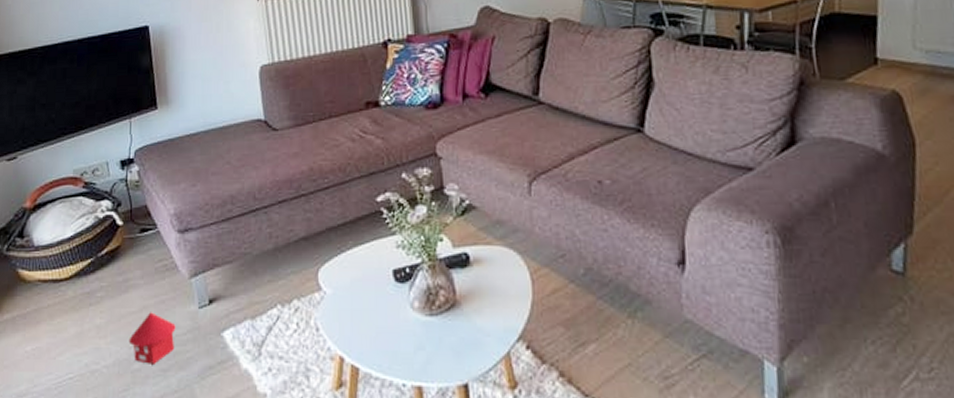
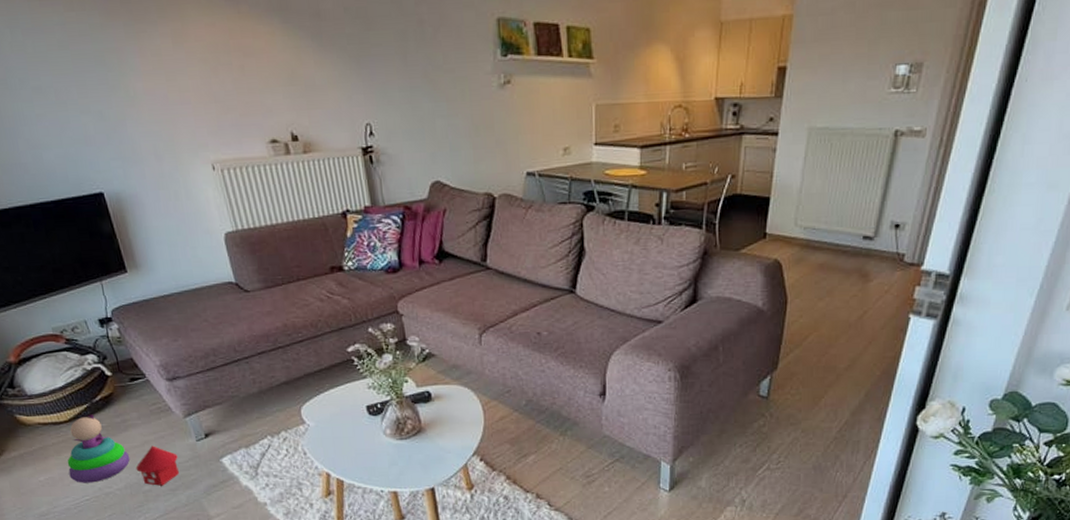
stacking toy: none [58,271,125,357] -> present [67,414,131,483]

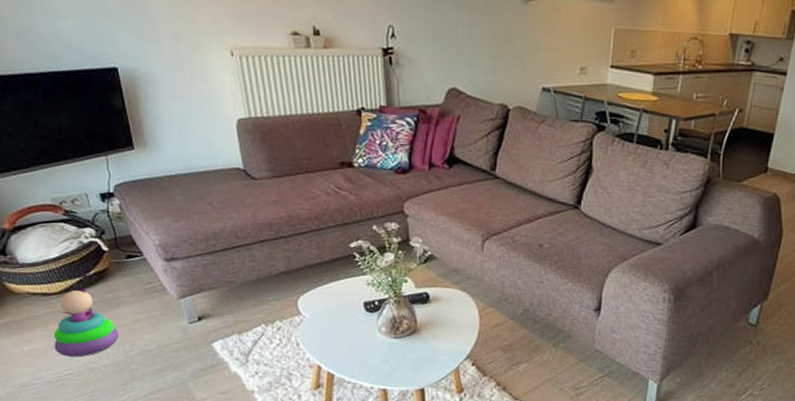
toy house: present [135,445,179,486] -> none [124,324,168,366]

